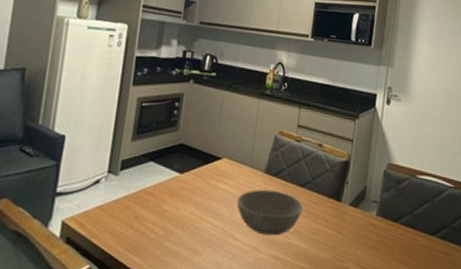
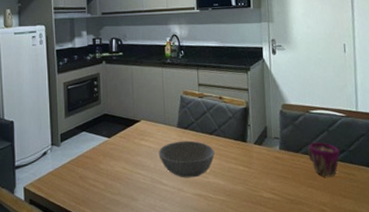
cup: none [407,212,441,255] -> present [307,142,340,177]

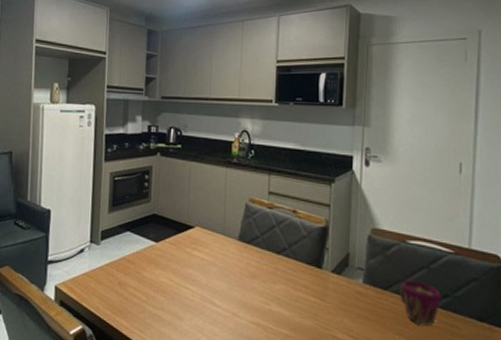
bowl: present [158,140,215,178] -> none [213,256,281,303]

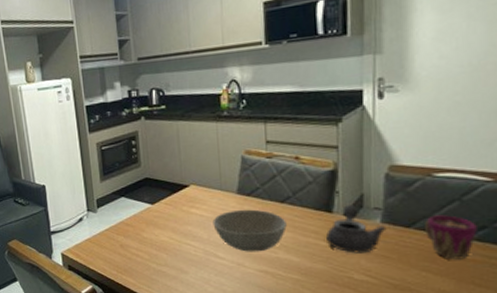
bowl: none [213,256,281,303] -> present [212,209,287,252]
teapot: none [316,262,368,313] -> present [326,205,387,254]

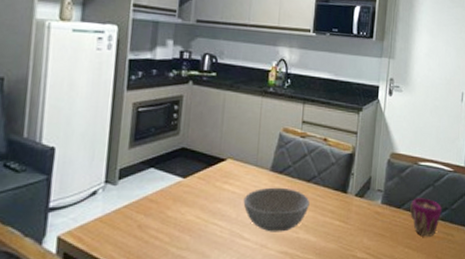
teapot: present [326,205,387,254] -> none [340,186,385,232]

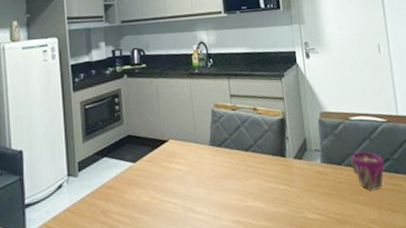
bowl: present [243,187,310,232] -> none [190,159,252,204]

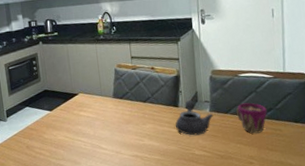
teapot: none [283,148,326,194] -> present [175,100,214,136]

